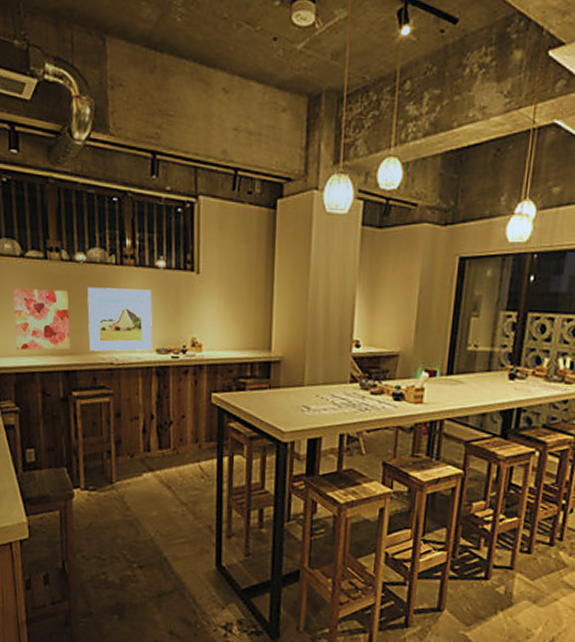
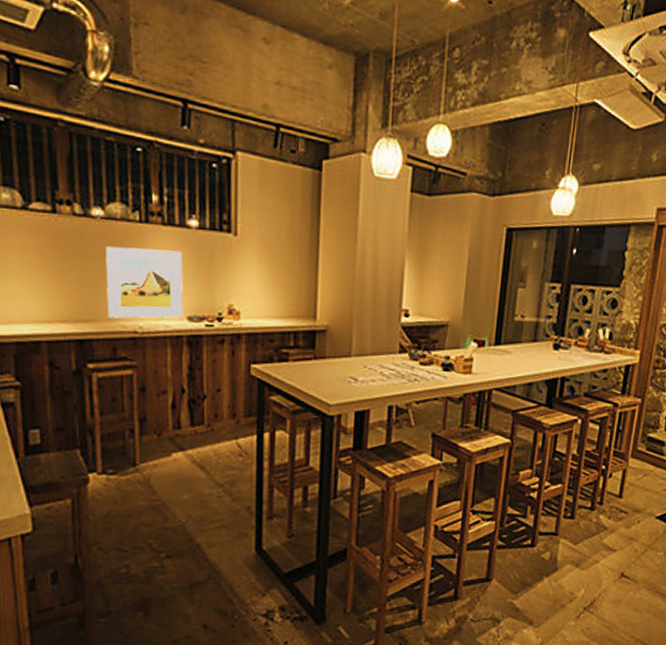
wall art: present [12,288,71,350] -> none [12,244,85,317]

